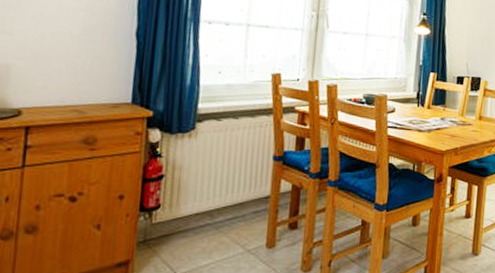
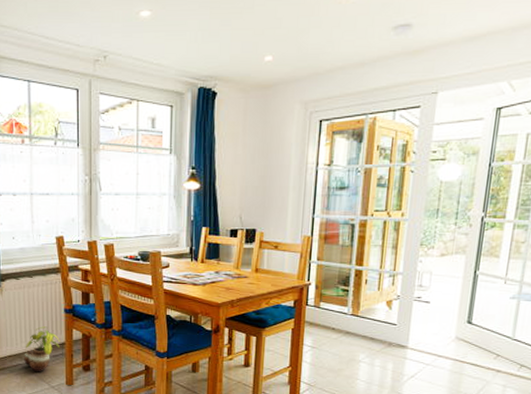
potted plant: none [215,176,265,233] -> present [24,326,61,372]

